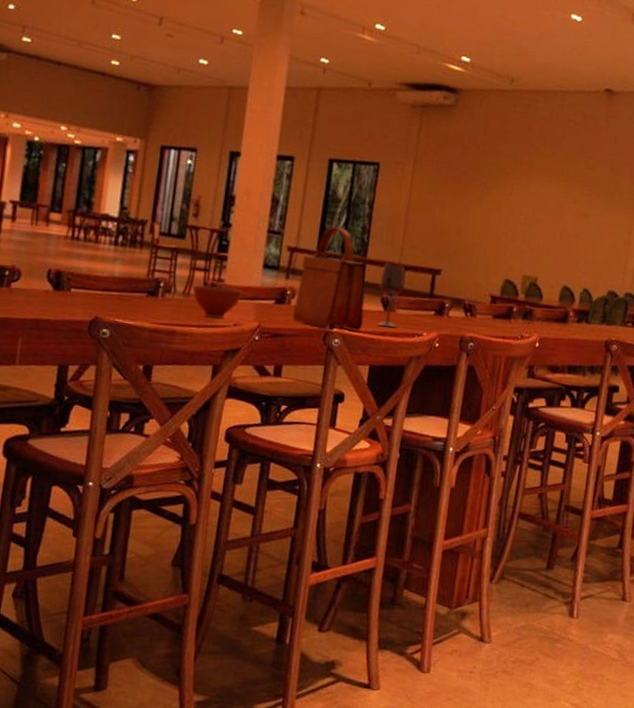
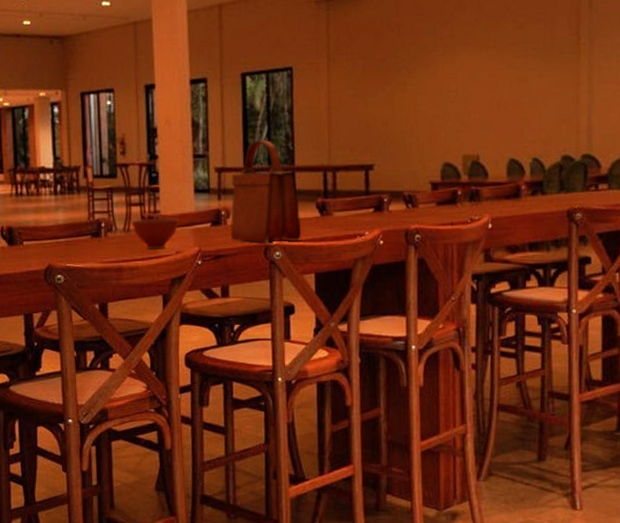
wineglass: present [376,263,406,328] -> none [312,167,338,232]

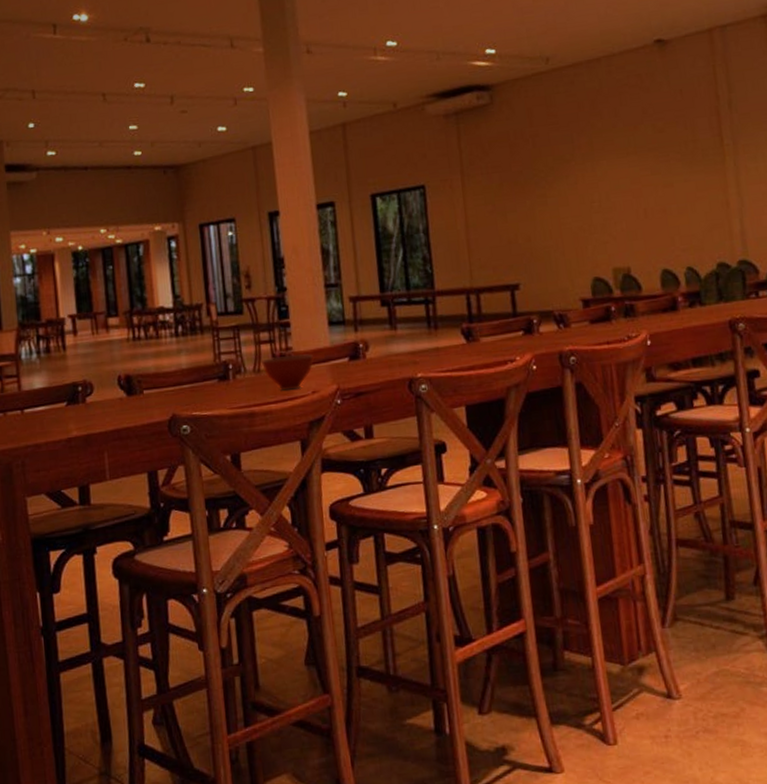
handbag: present [230,139,301,243] -> none [367,263,448,376]

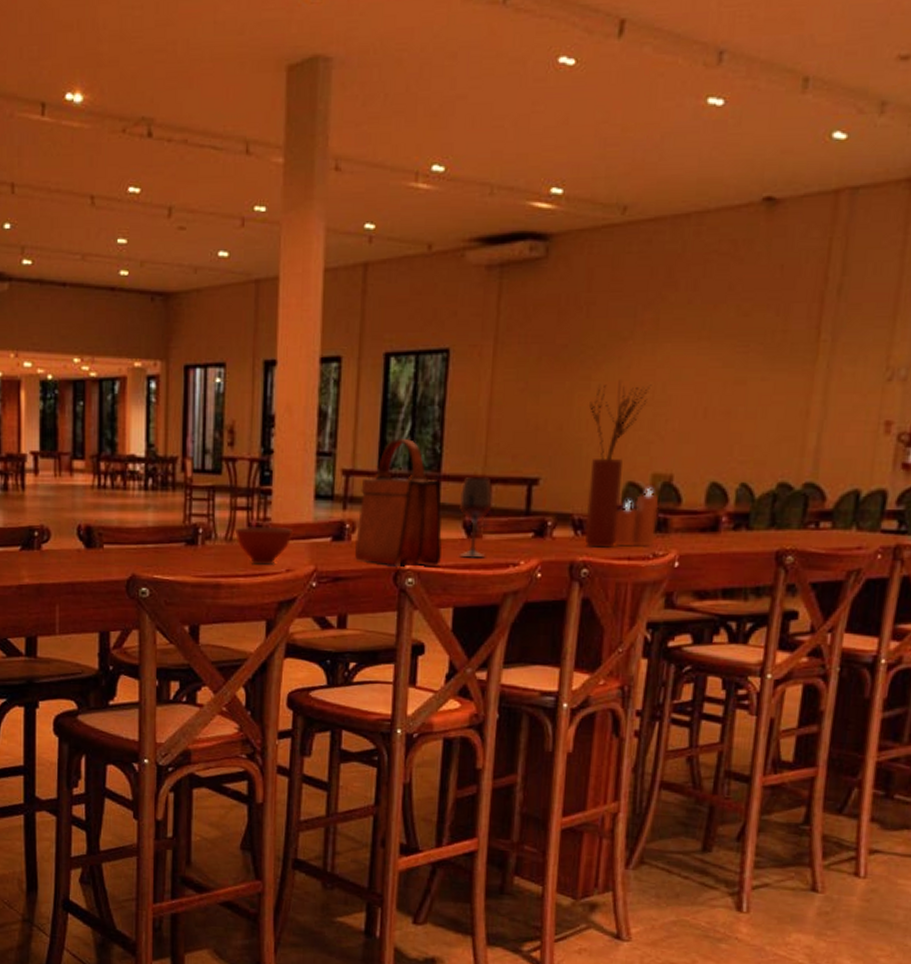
handbag: none [367,263,448,376] -> present [355,438,442,567]
wineglass: none [454,289,486,361] -> present [459,477,493,558]
vase: none [549,194,597,337] -> present [585,380,652,548]
candle: none [590,280,626,334] -> present [614,487,659,547]

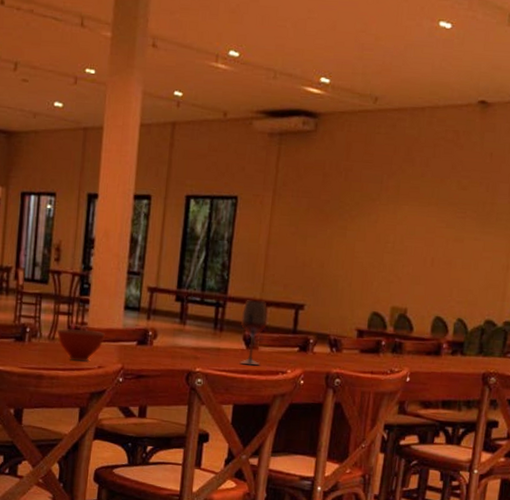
handbag: present [355,438,442,567] -> none [155,265,228,370]
vase: present [585,380,652,548] -> none [339,231,393,363]
candle: present [614,487,659,547] -> none [360,317,396,364]

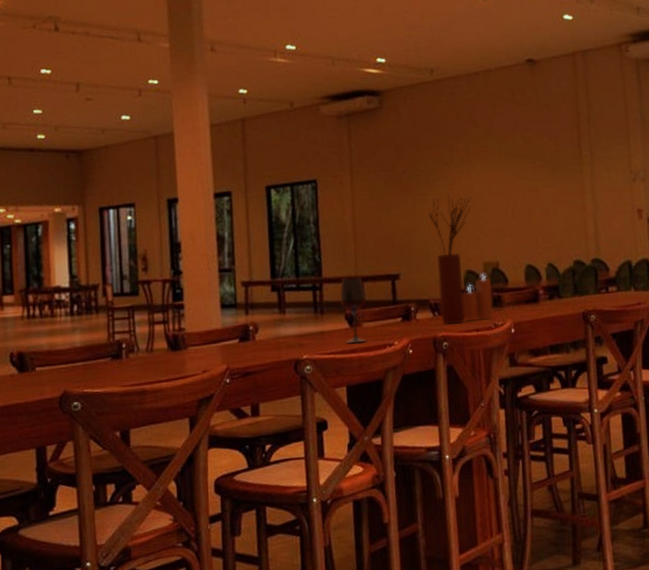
bowl: present [56,328,106,361] -> none [154,334,206,369]
vase: none [339,231,393,363] -> present [429,194,472,324]
candle: none [360,317,396,364] -> present [462,273,494,322]

